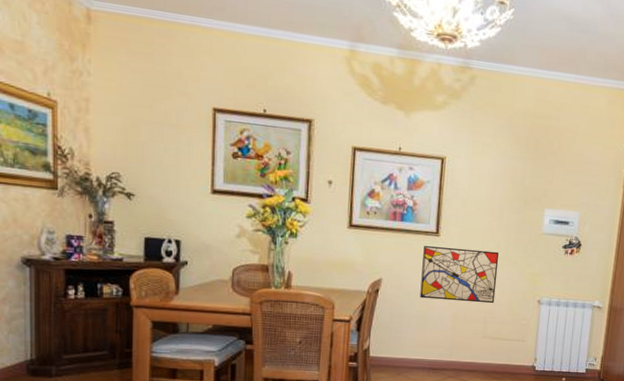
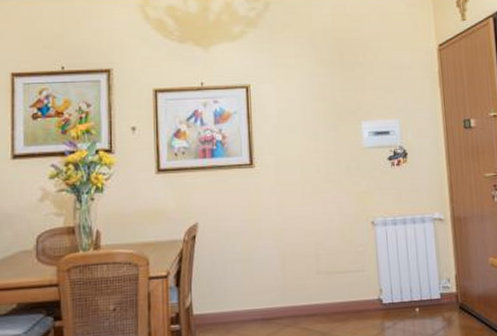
wall art: present [420,246,500,304] -> none [239,175,324,239]

